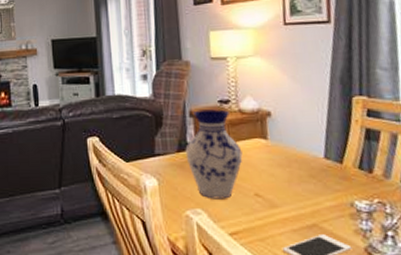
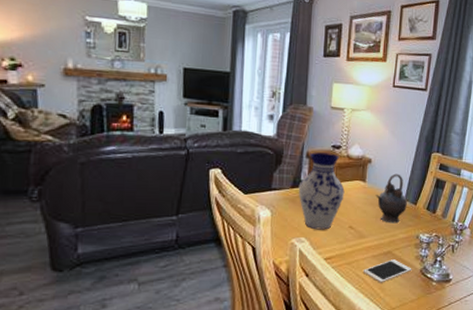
teapot: none [283,126,330,189] -> present [375,173,408,224]

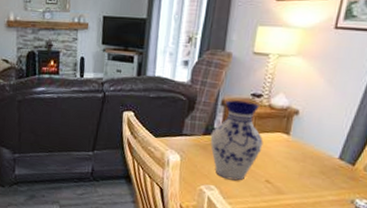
teapot: present [375,173,408,224] -> none [300,128,343,184]

